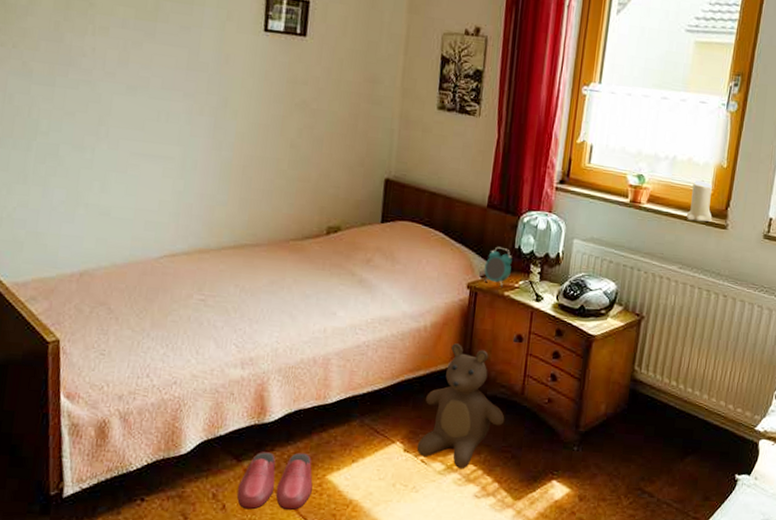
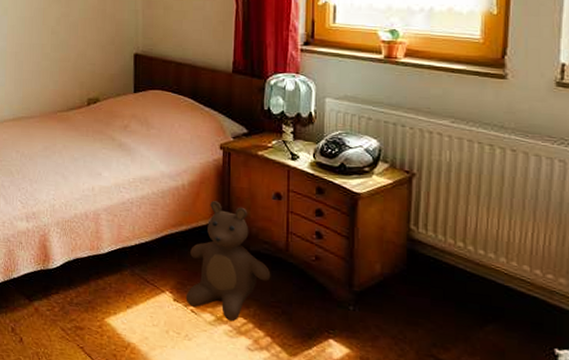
slippers: present [237,452,313,511] -> none [31,294,94,348]
alarm clock: present [484,246,513,287] -> none [235,108,263,147]
candle: present [686,180,712,222] -> none [453,29,486,73]

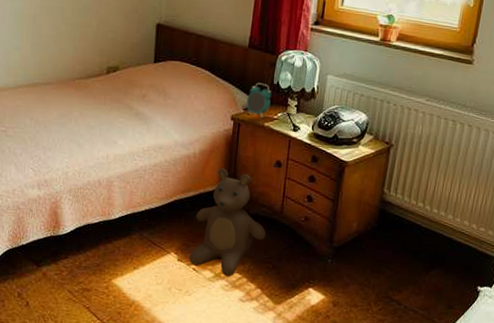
alarm clock: none [235,108,263,147] -> present [246,82,272,119]

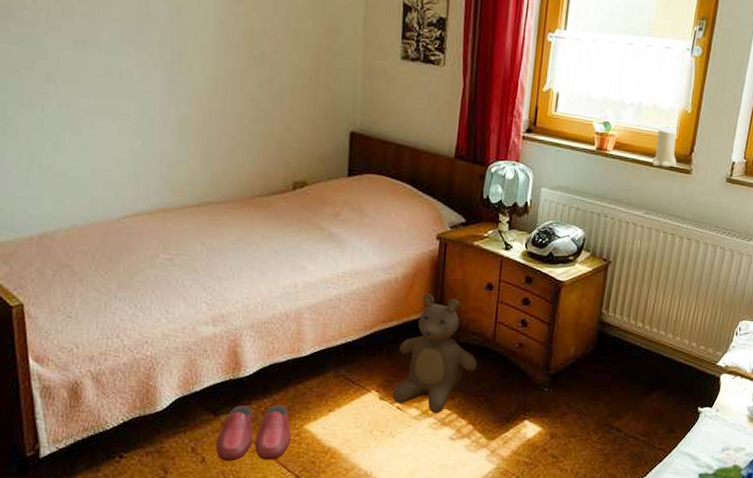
slippers: none [38,259,101,309] -> present [216,405,291,461]
alarm clock: present [246,82,272,119] -> none [453,197,481,237]
candle: none [433,18,459,58] -> present [651,125,677,168]

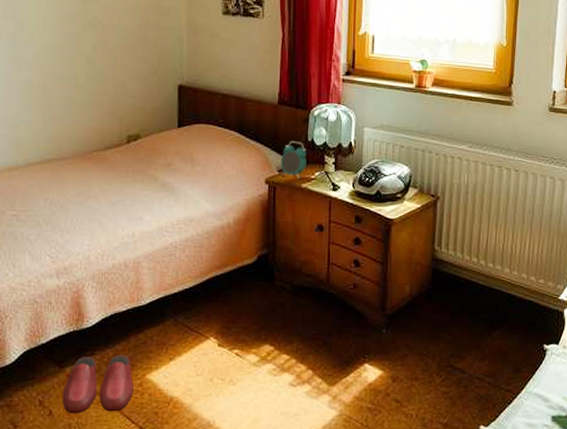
teddy bear: present [392,293,478,414] -> none [230,238,313,360]
alarm clock: none [453,197,481,237] -> present [280,140,307,180]
candle: present [651,125,677,168] -> none [471,60,497,101]

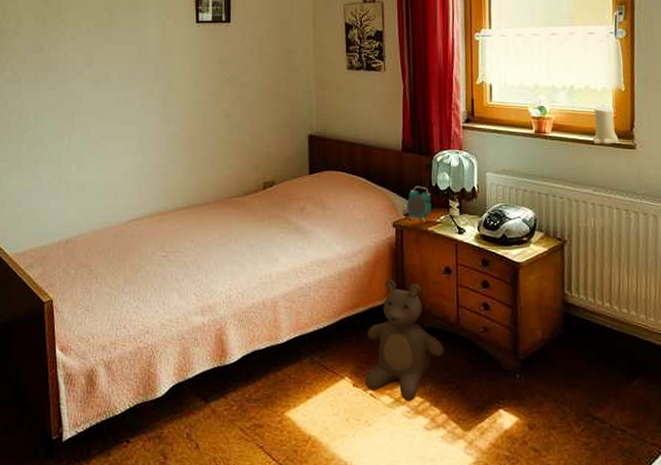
slippers: present [62,355,134,414] -> none [207,392,273,448]
teddy bear: none [230,238,313,360] -> present [364,279,444,402]
candle: none [471,60,497,101] -> present [592,105,619,144]

